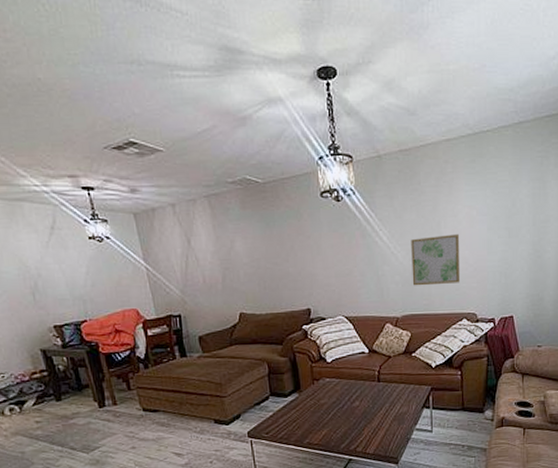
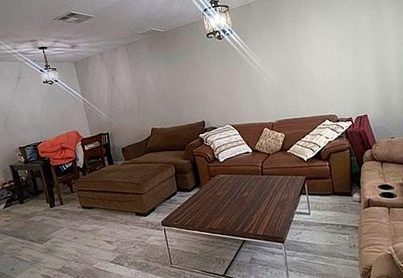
wall art: present [411,234,461,286] -> none [278,55,321,98]

